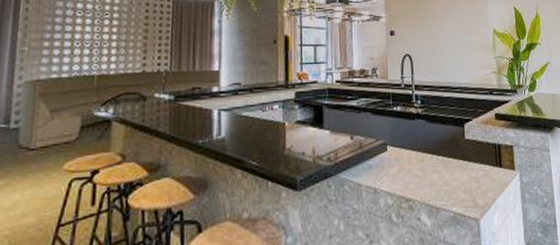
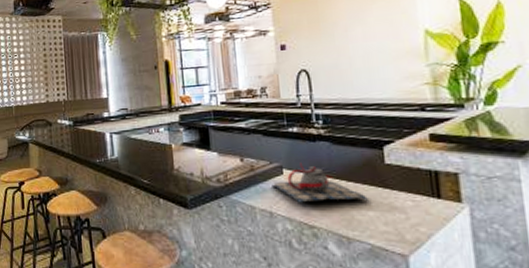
teapot: none [377,139,452,178] -> present [272,162,368,203]

